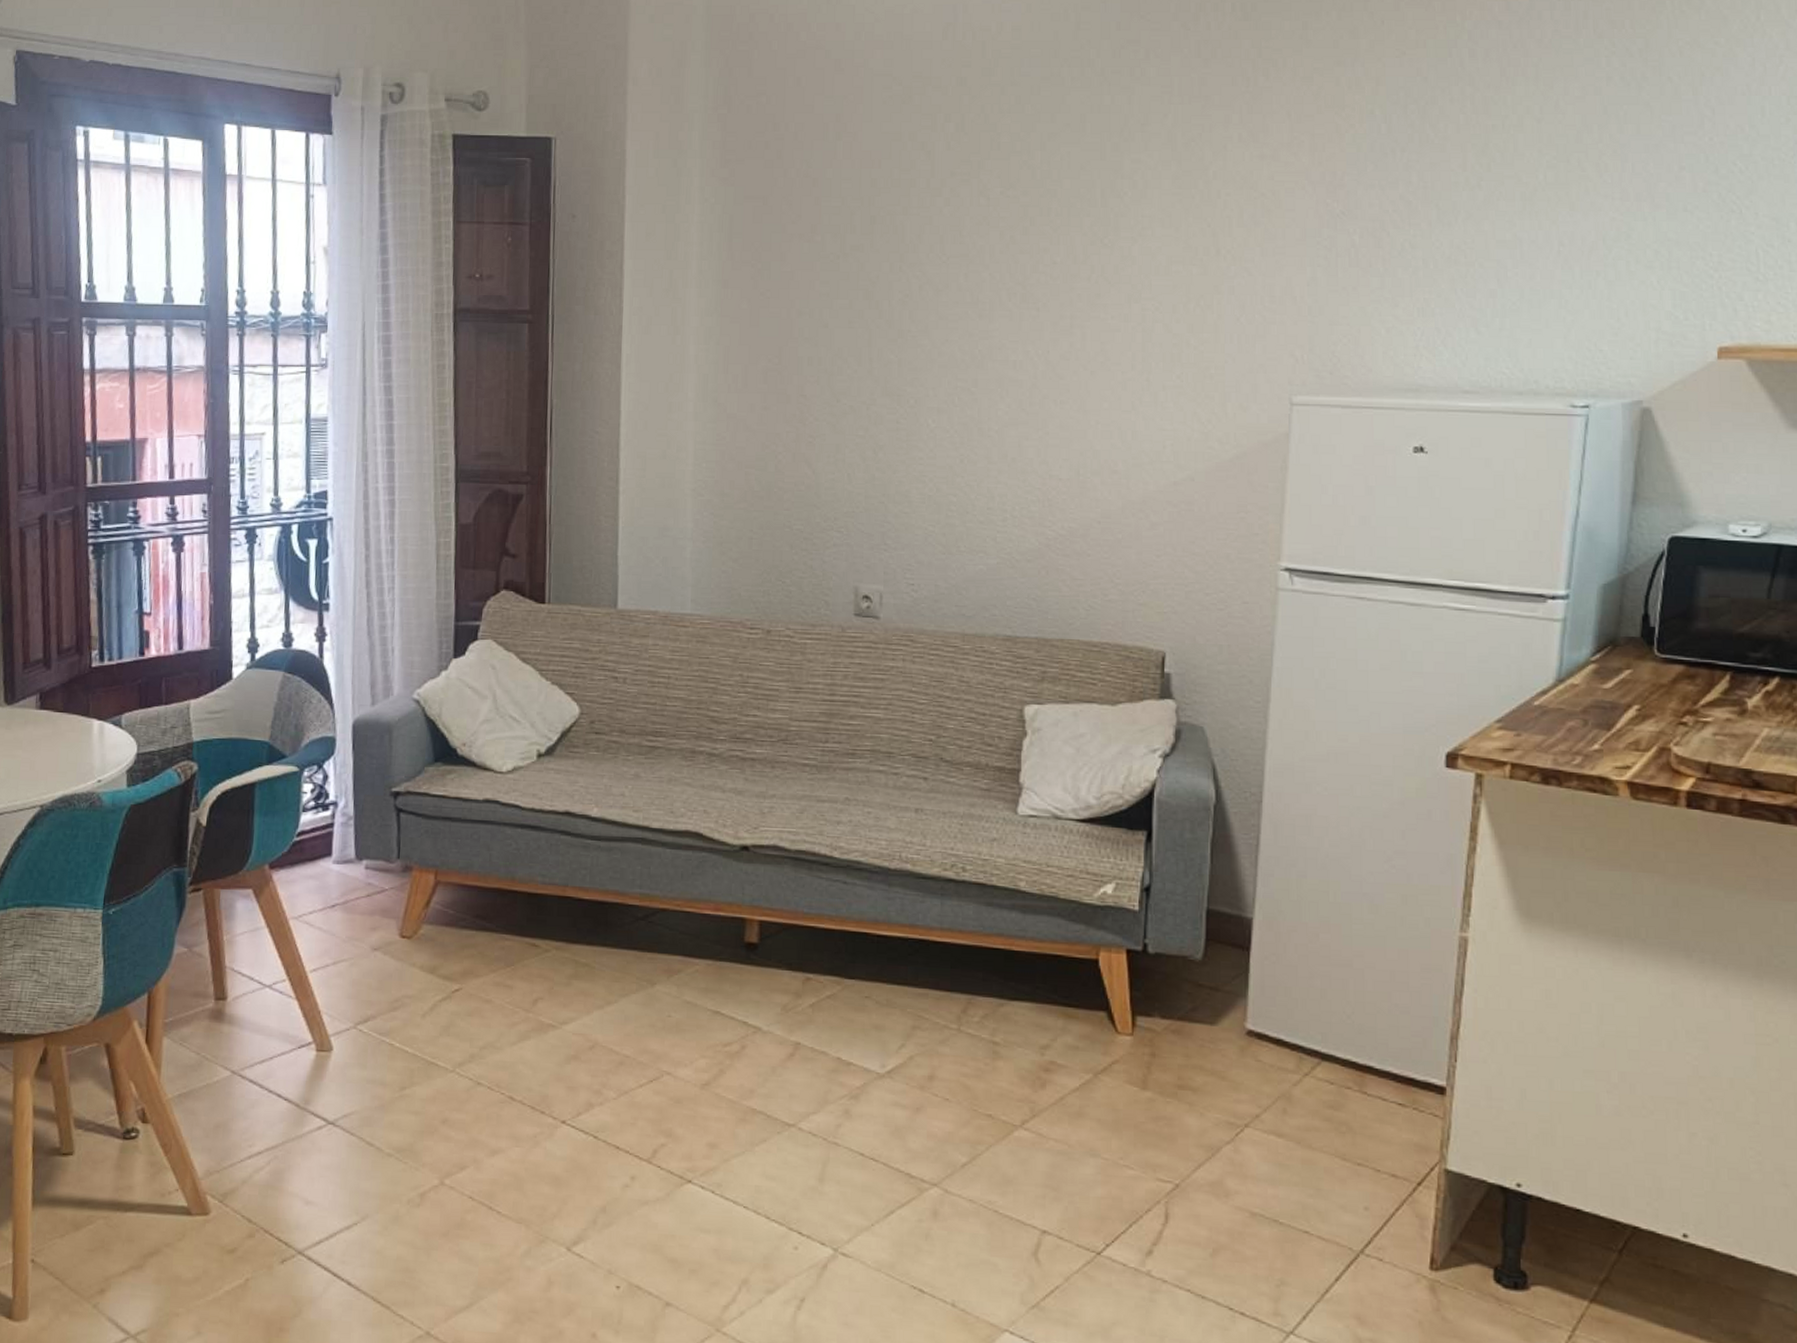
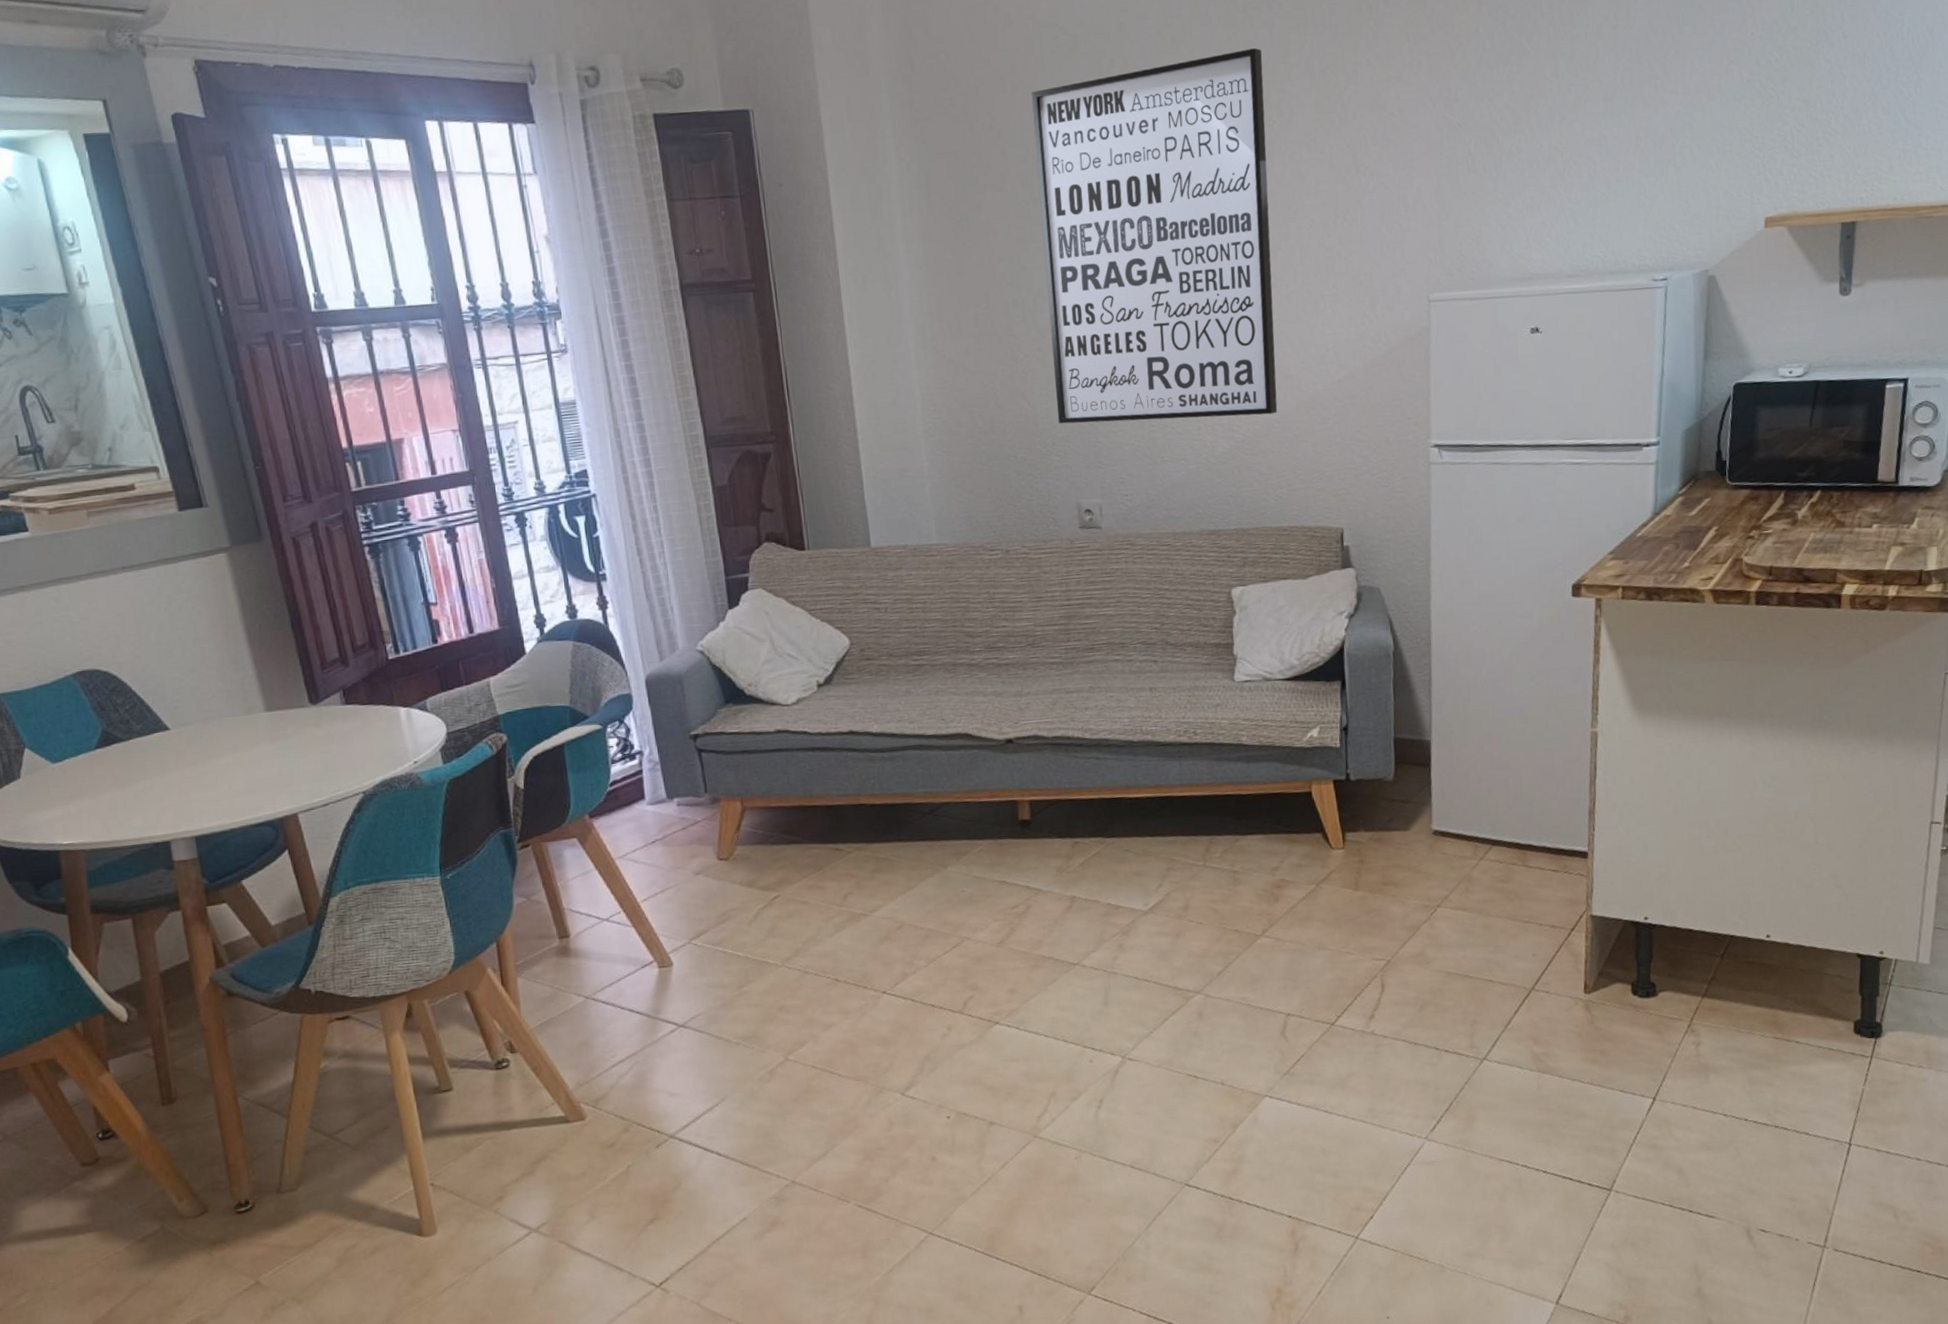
wall art: none [843,114,1118,513] -> present [1031,48,1278,424]

